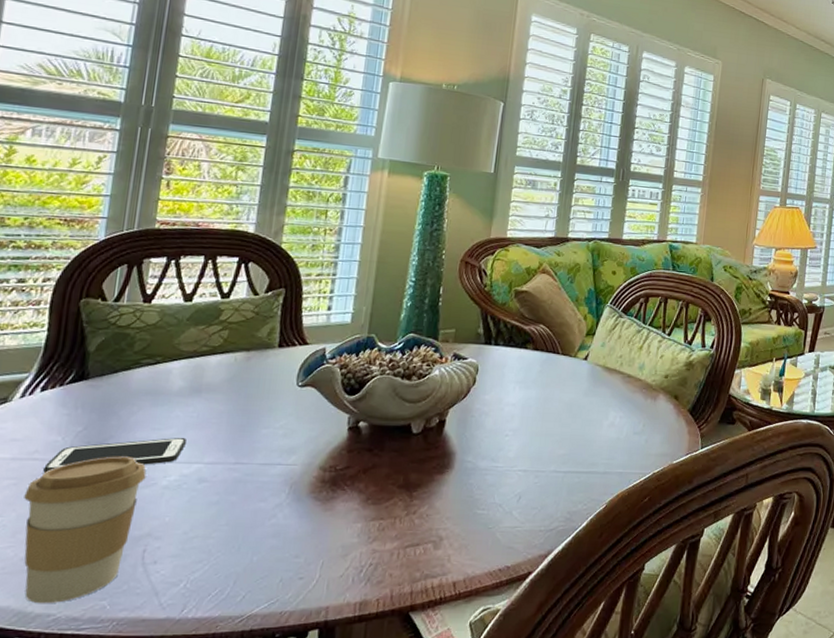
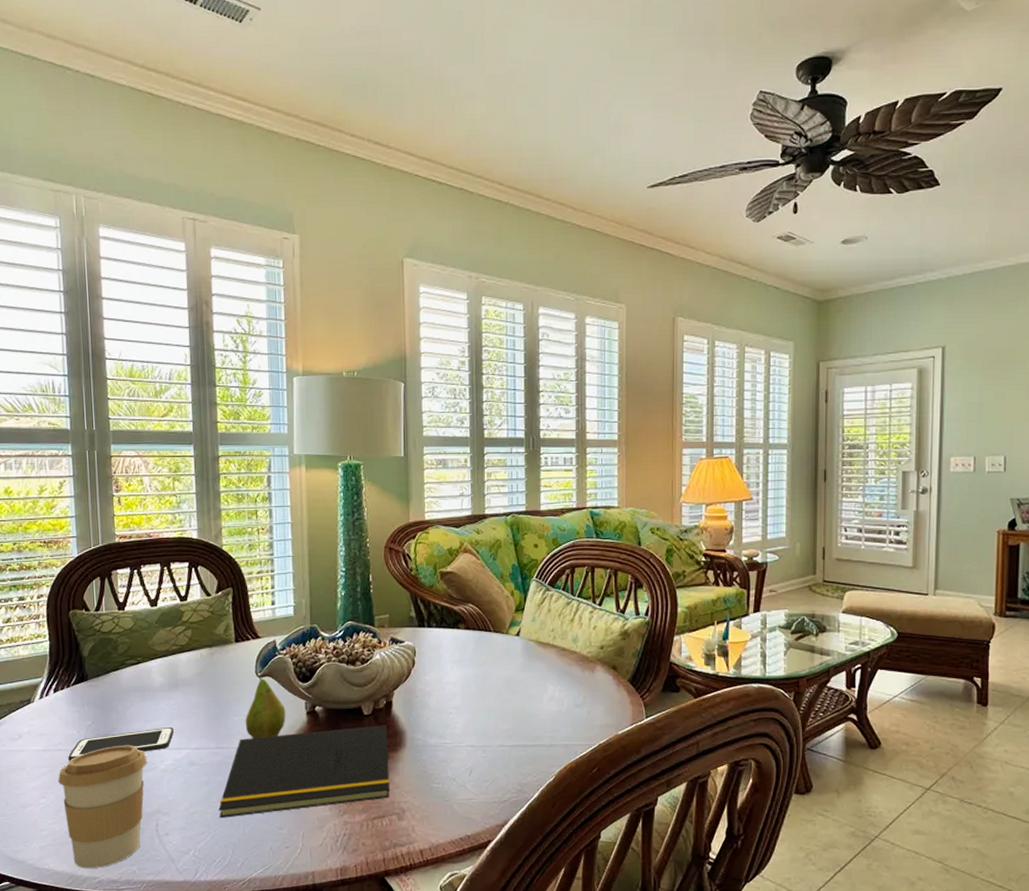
notepad: none [224,445,436,545] -> present [218,725,390,819]
fruit: none [274,379,325,455] -> present [245,670,286,739]

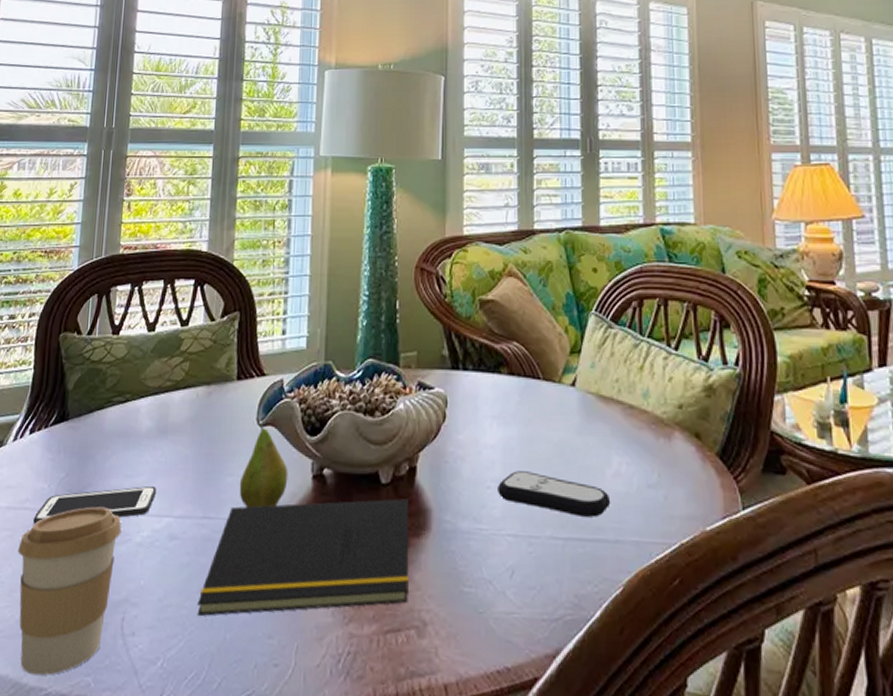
remote control: none [457,700,547,730] -> present [496,471,611,517]

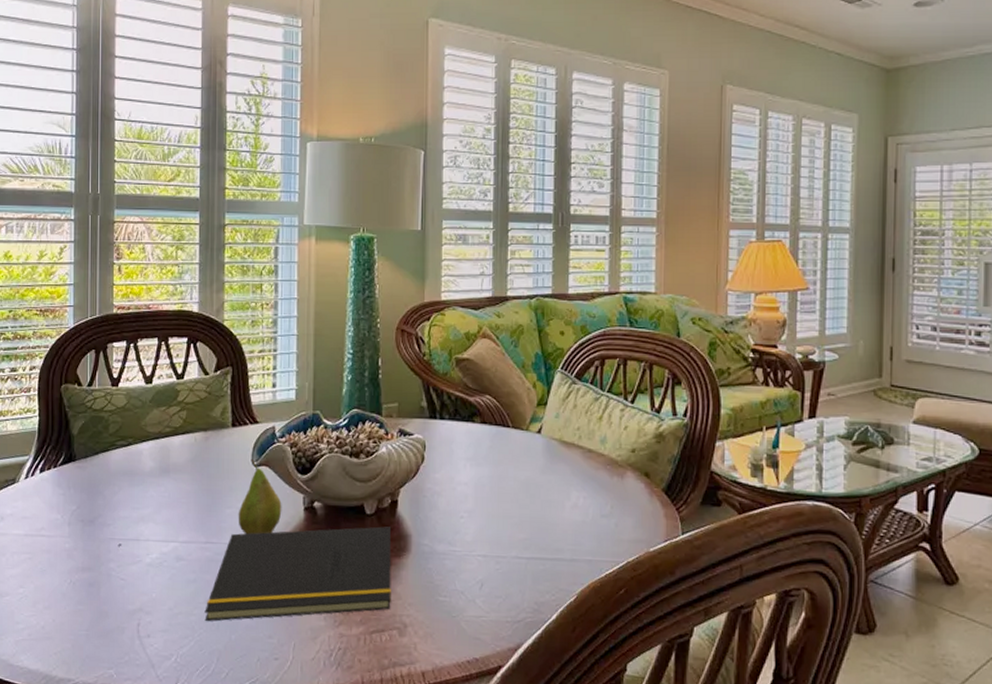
coffee cup: present [18,506,122,676] -> none [38,534,132,670]
cell phone: present [33,485,156,524] -> none [50,516,162,549]
remote control: present [496,471,611,517] -> none [469,503,569,541]

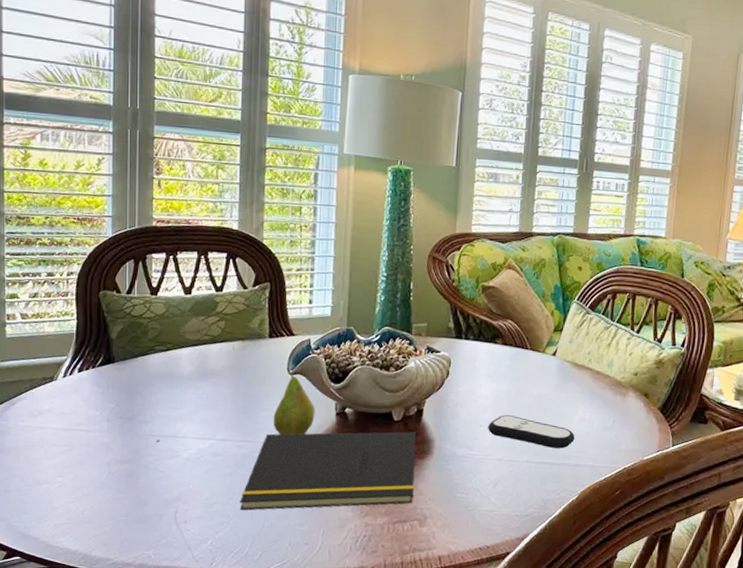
remote control: none [469,503,569,541] -> present [487,415,575,449]

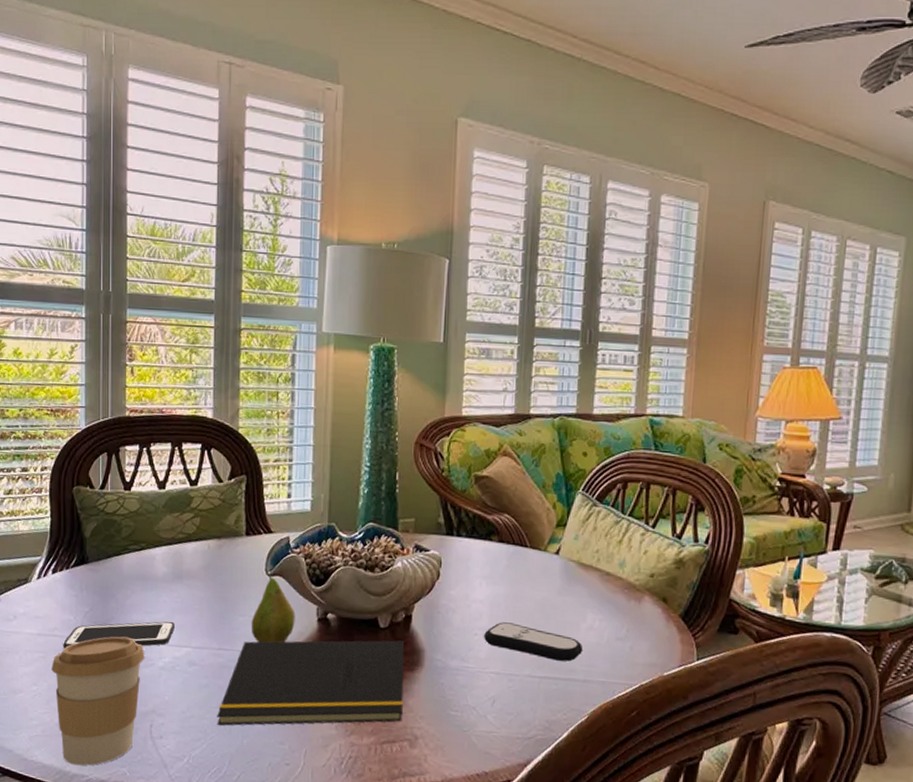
coffee cup: none [77,430,170,551] -> present [51,636,145,766]
cell phone: none [89,416,199,442] -> present [63,621,175,649]

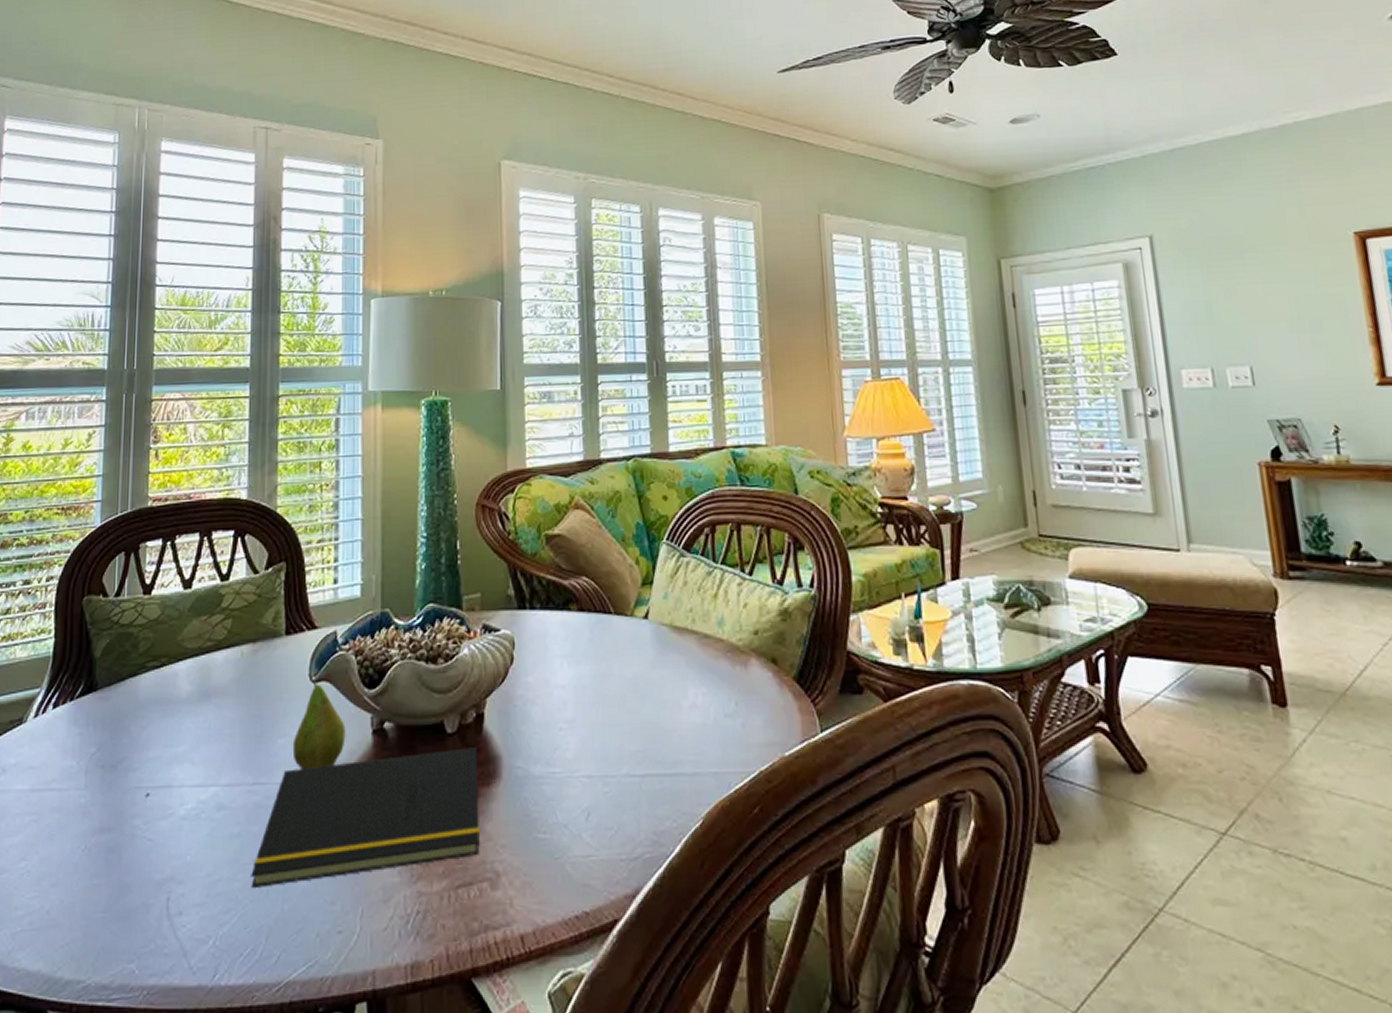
coffee cup: present [51,636,145,766] -> none [45,781,163,968]
cell phone: present [63,621,175,649] -> none [61,754,200,806]
remote control: present [483,622,583,662] -> none [569,709,688,752]

